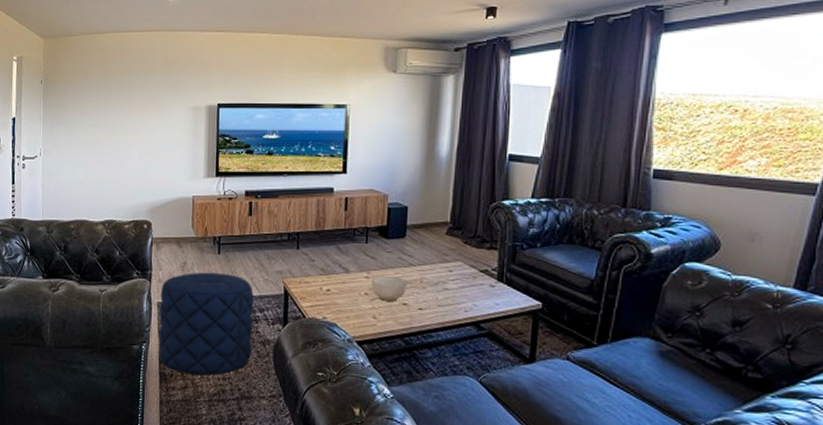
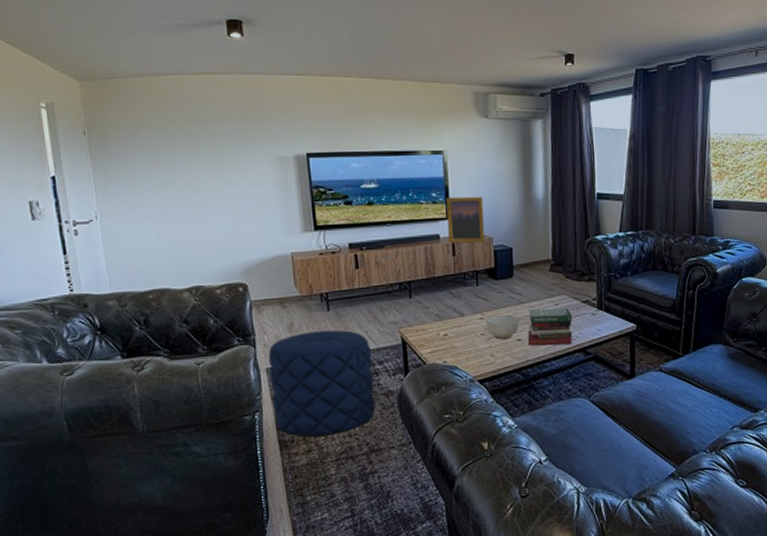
picture frame: none [341,151,382,199] -> present [446,196,485,244]
books: none [414,274,467,316] -> present [528,308,572,346]

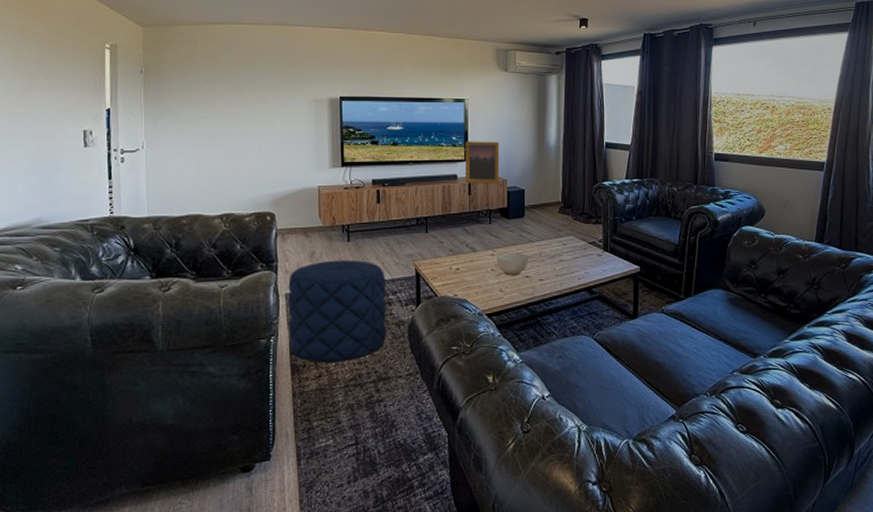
books: present [528,308,572,346] -> none [535,248,579,284]

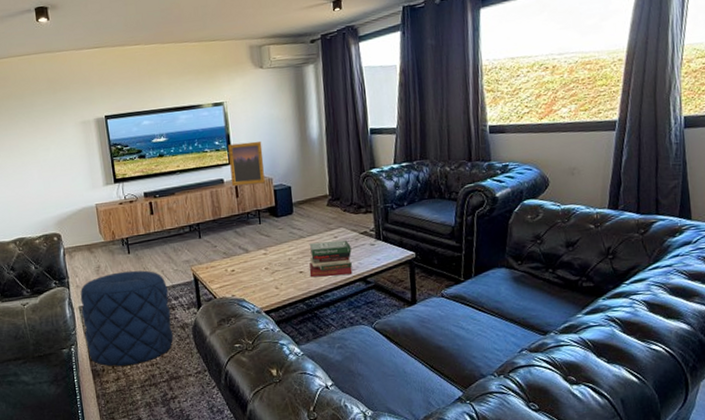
bowl: present [497,253,529,275] -> none [269,249,301,272]
books: none [535,248,579,284] -> present [309,240,353,278]

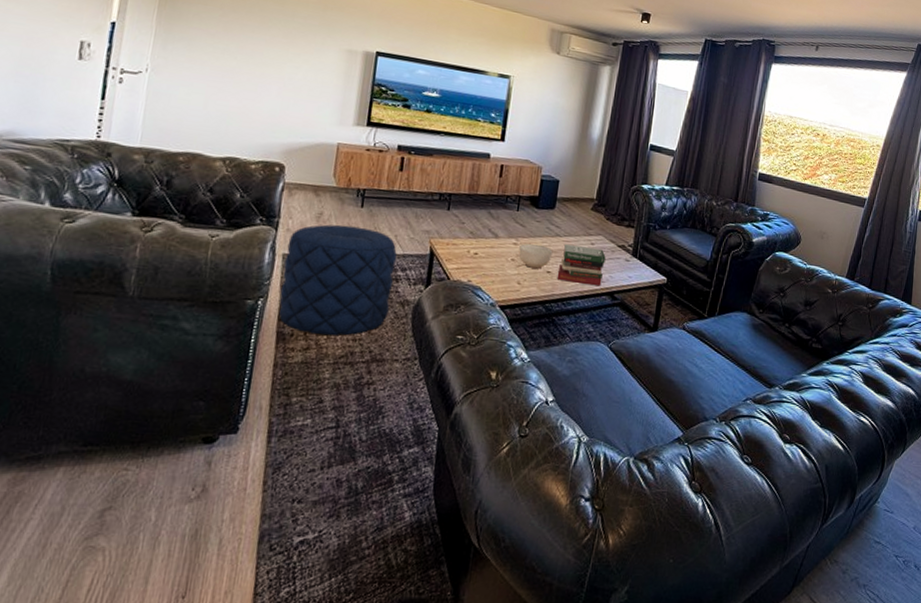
picture frame: present [228,140,265,187] -> none [497,120,540,170]
bowl: none [269,249,301,272] -> present [518,244,553,269]

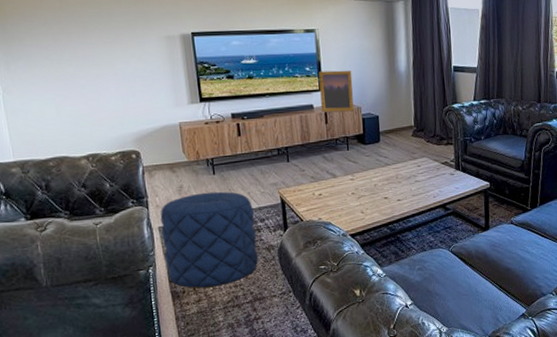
picture frame: none [497,120,540,170] -> present [318,70,354,113]
bowl: present [518,244,553,269] -> none [356,176,386,198]
books: present [556,244,606,286] -> none [394,169,433,203]

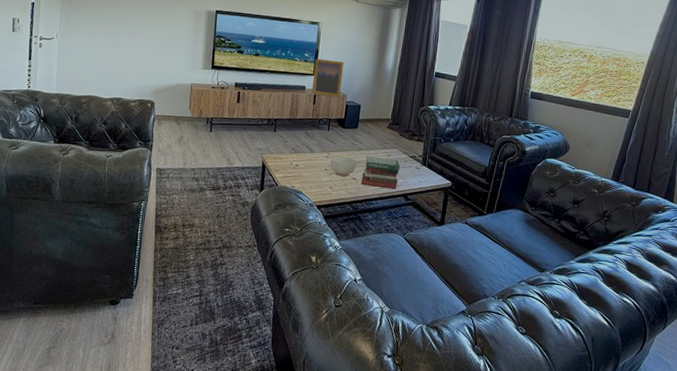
pouf: present [160,191,258,288] -> none [156,145,238,229]
bowl: none [356,176,386,198] -> present [330,157,357,176]
books: none [394,169,433,203] -> present [361,156,400,190]

